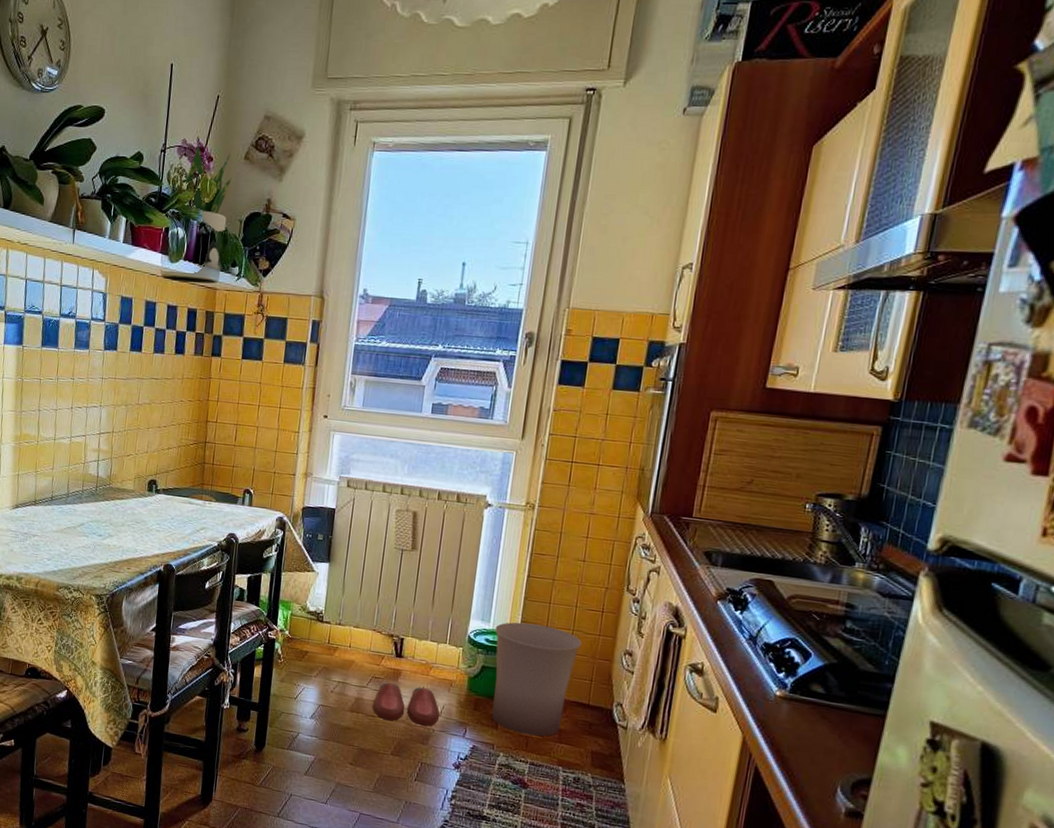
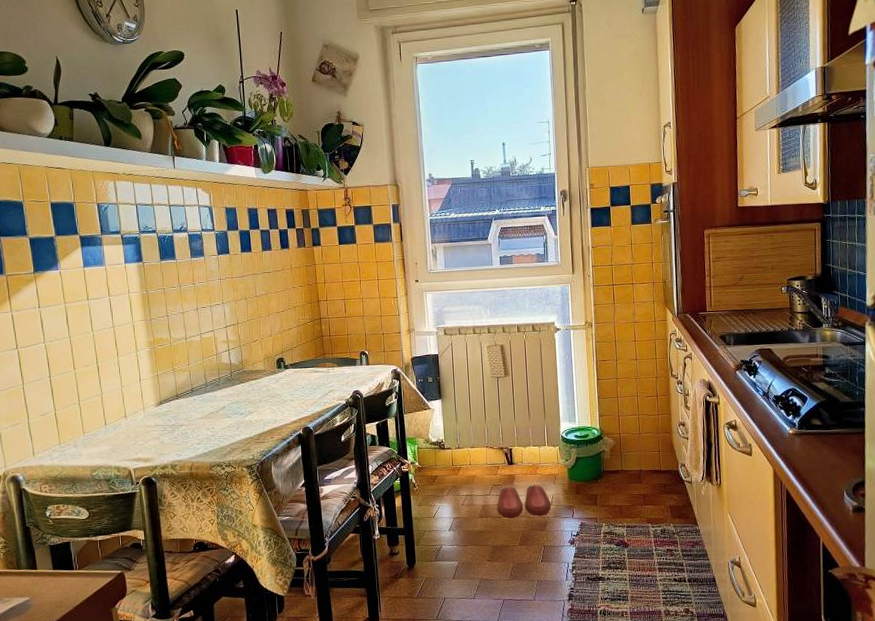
planter: present [160,146,232,284] -> none [247,75,309,189]
waste bin: present [491,622,582,737] -> none [580,415,647,505]

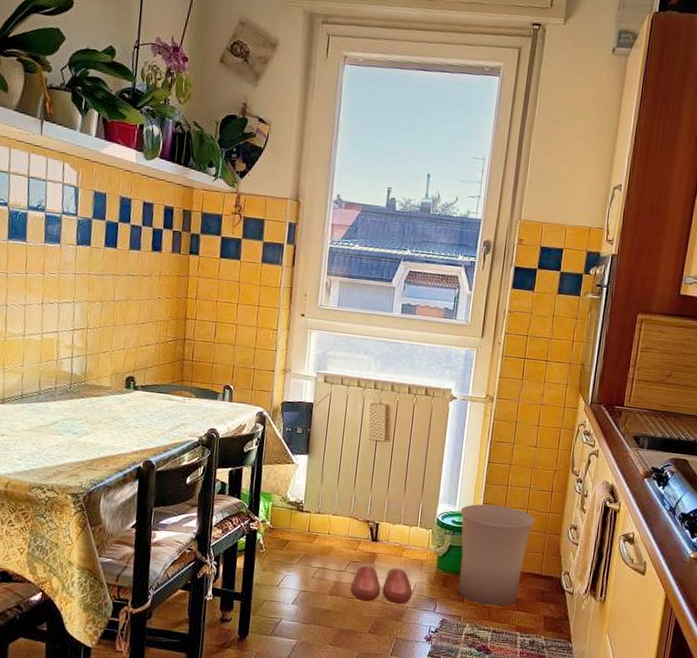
waste bin: none [580,415,647,505] -> present [458,504,535,606]

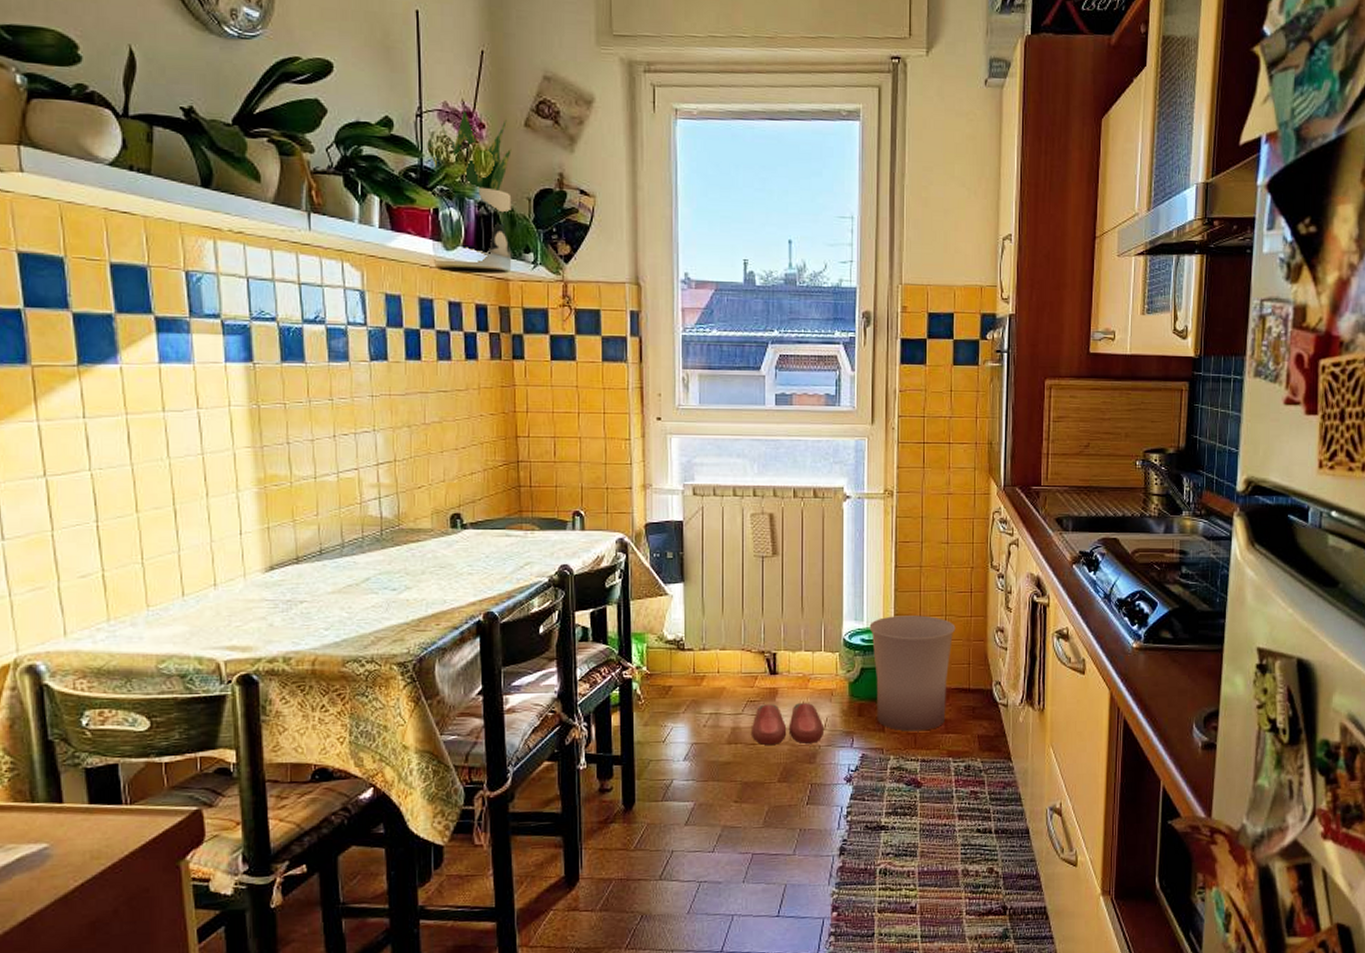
planter: none [135,46,207,183] -> present [427,111,512,275]

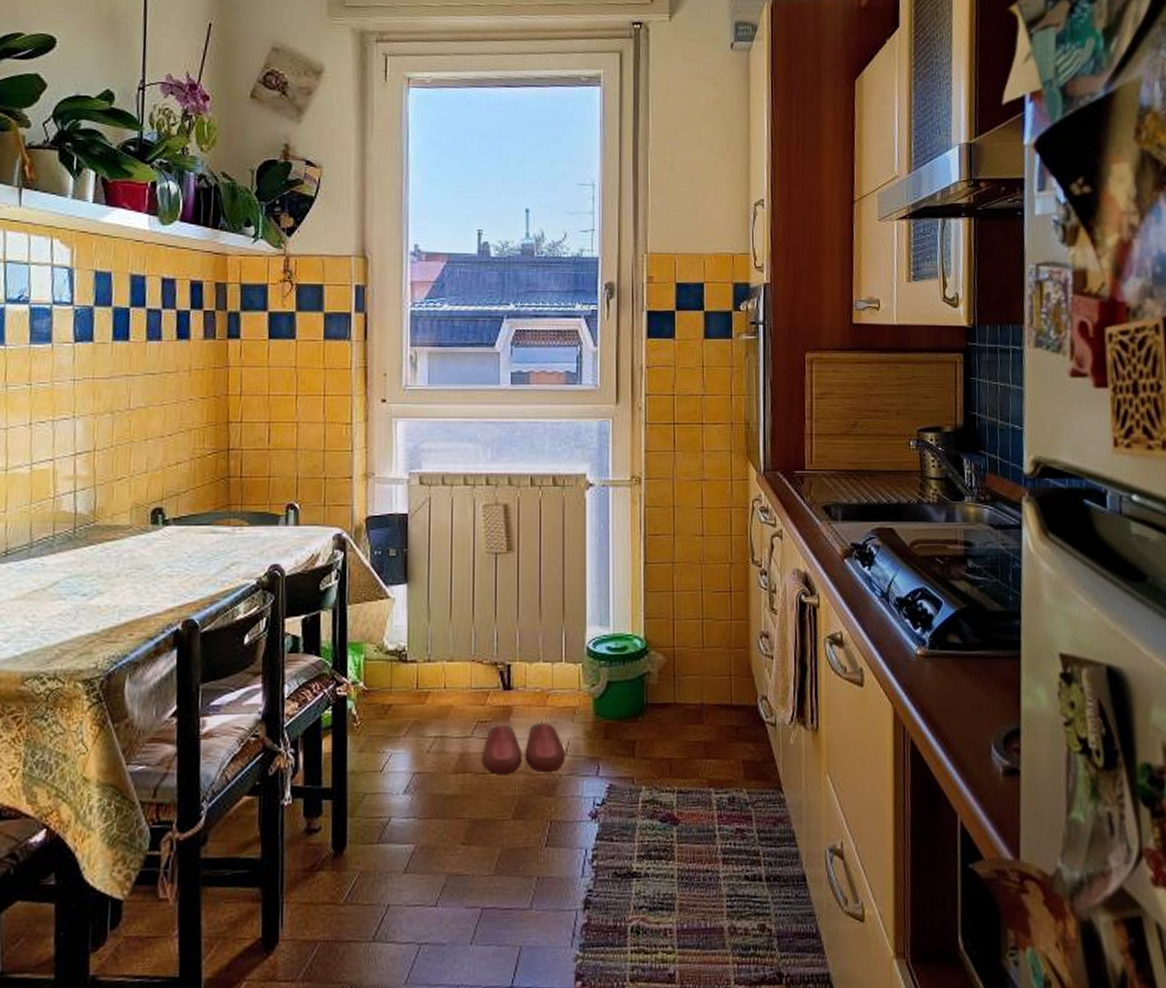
planter: present [427,111,512,275] -> none [147,83,236,249]
waste bin: present [869,615,956,732] -> none [616,619,714,757]

